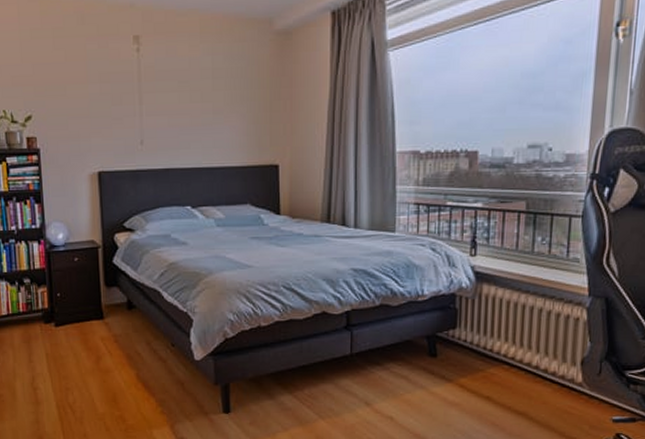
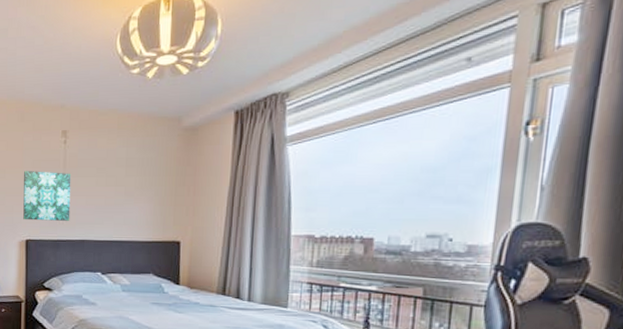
wall art: none [90,85,150,148] -> present [23,170,71,221]

